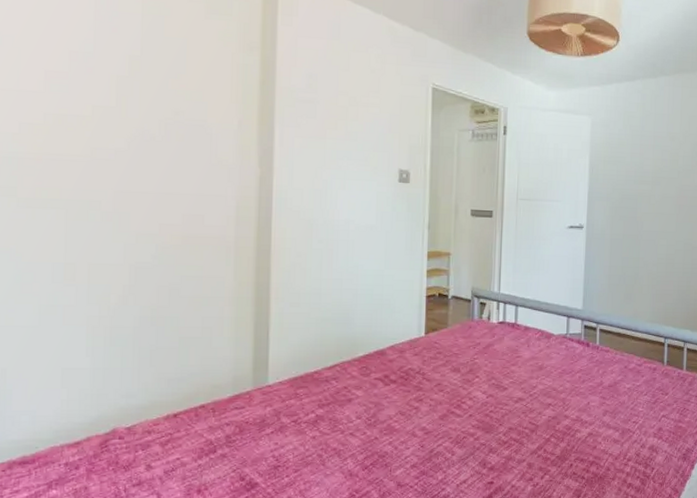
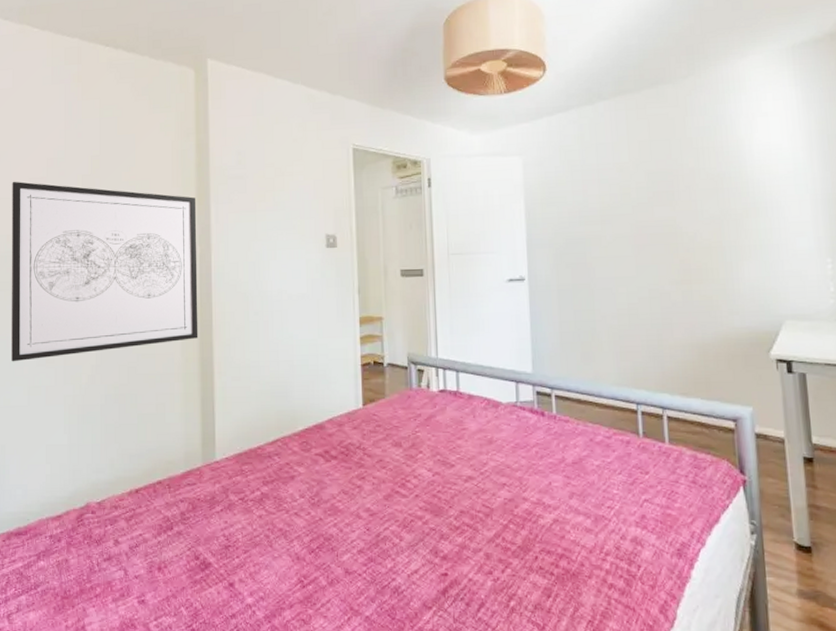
wall art: none [15,71,258,278] -> present [11,181,198,362]

